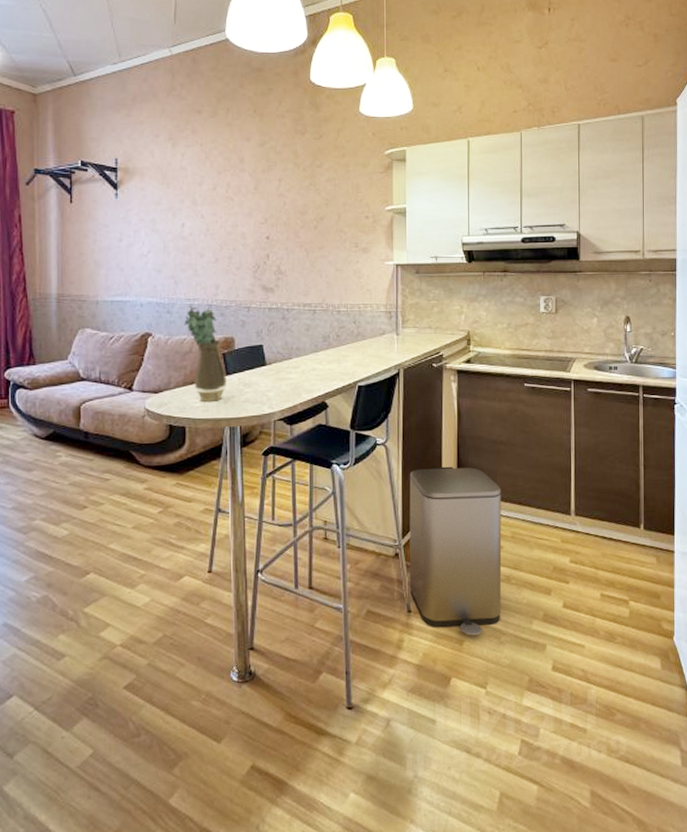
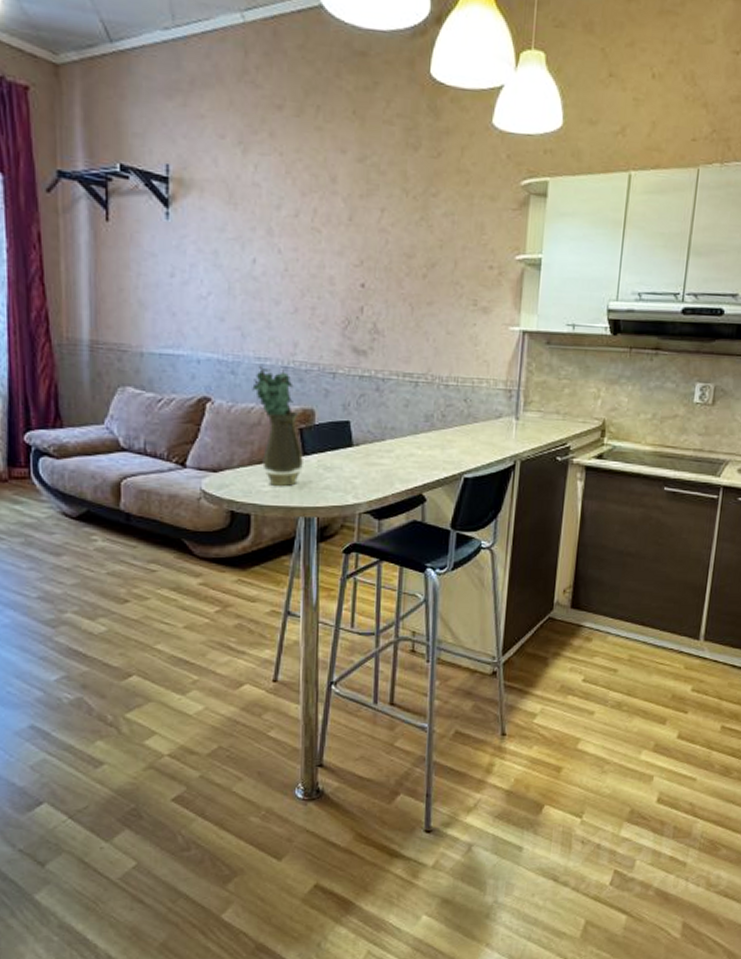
pedal bin: present [409,466,502,636] -> none [505,577,623,763]

